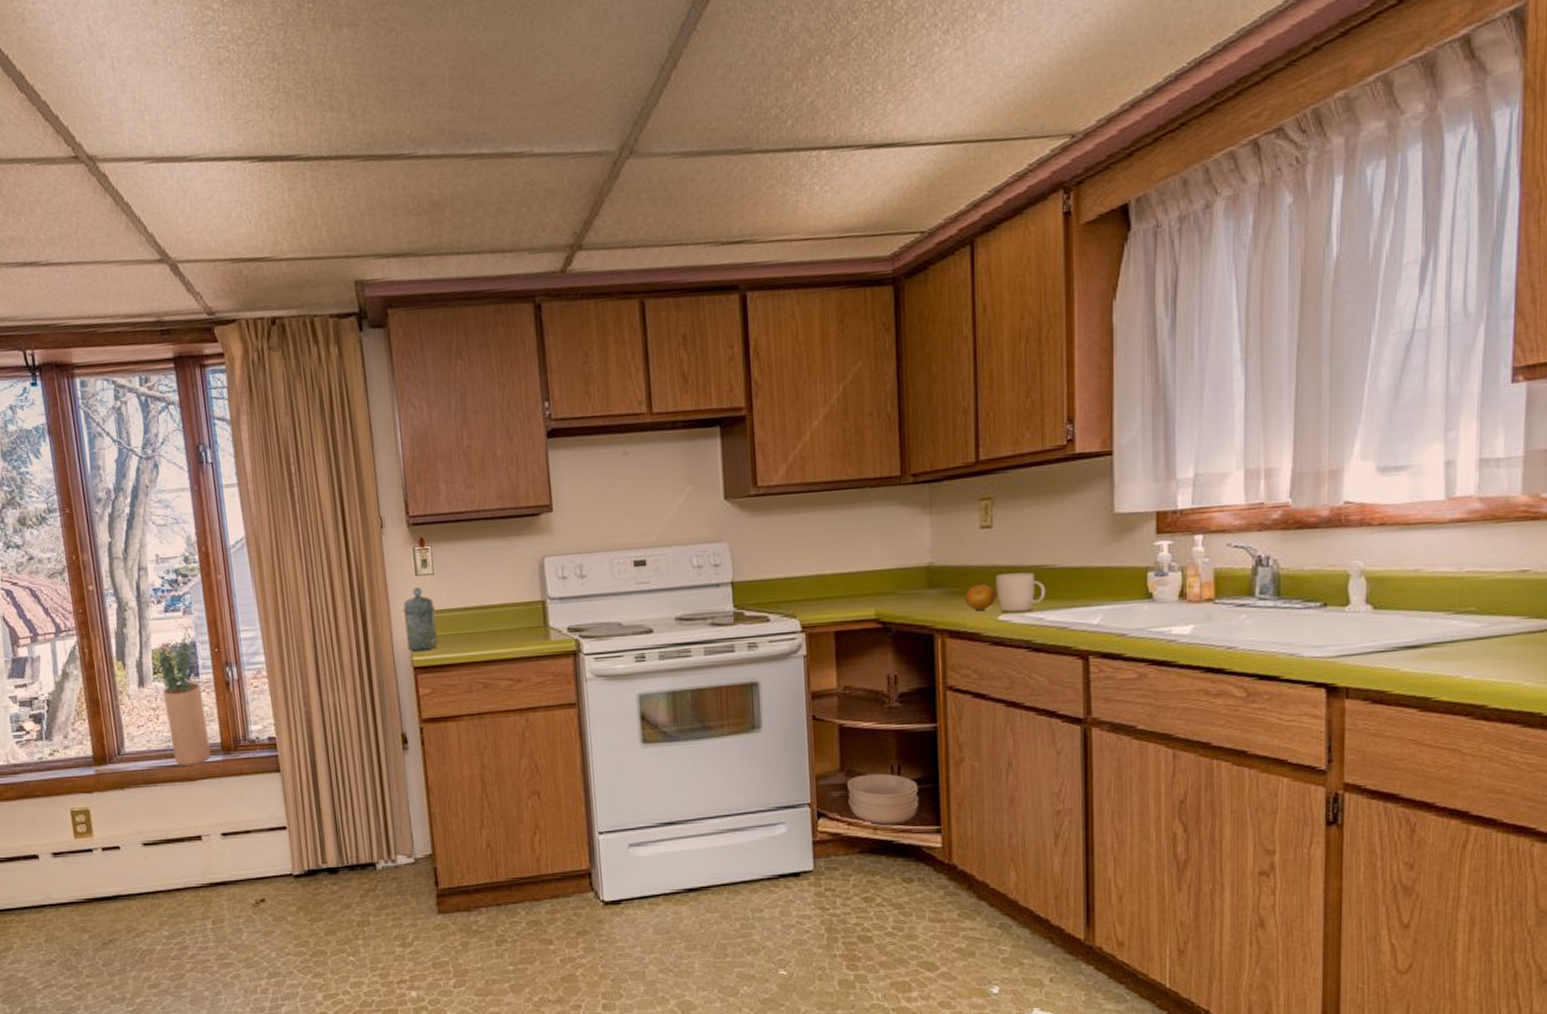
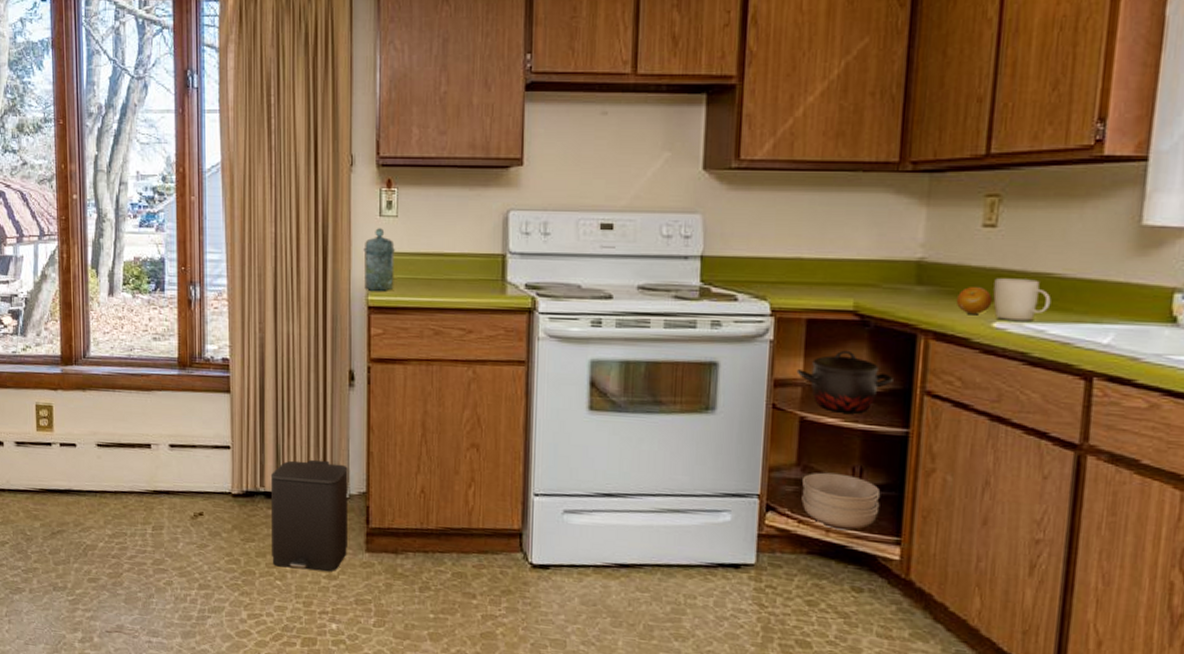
vase: present [158,631,211,767] -> none [129,247,167,377]
pedal bin: none [331,827,419,942] -> present [270,459,348,572]
cooking pot: none [831,656,918,717] -> present [796,350,893,414]

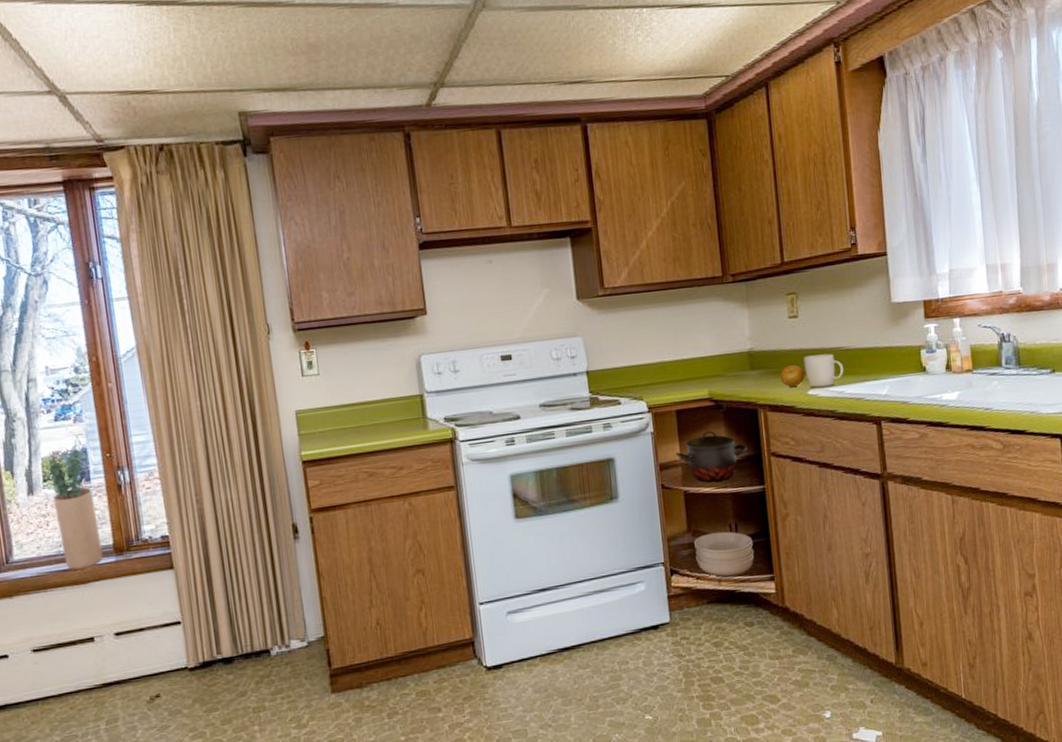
vase: none [129,247,167,377] -> present [48,439,103,571]
pedal bin: present [270,459,348,572] -> none [226,614,314,729]
canister: present [363,228,396,291] -> none [290,387,325,447]

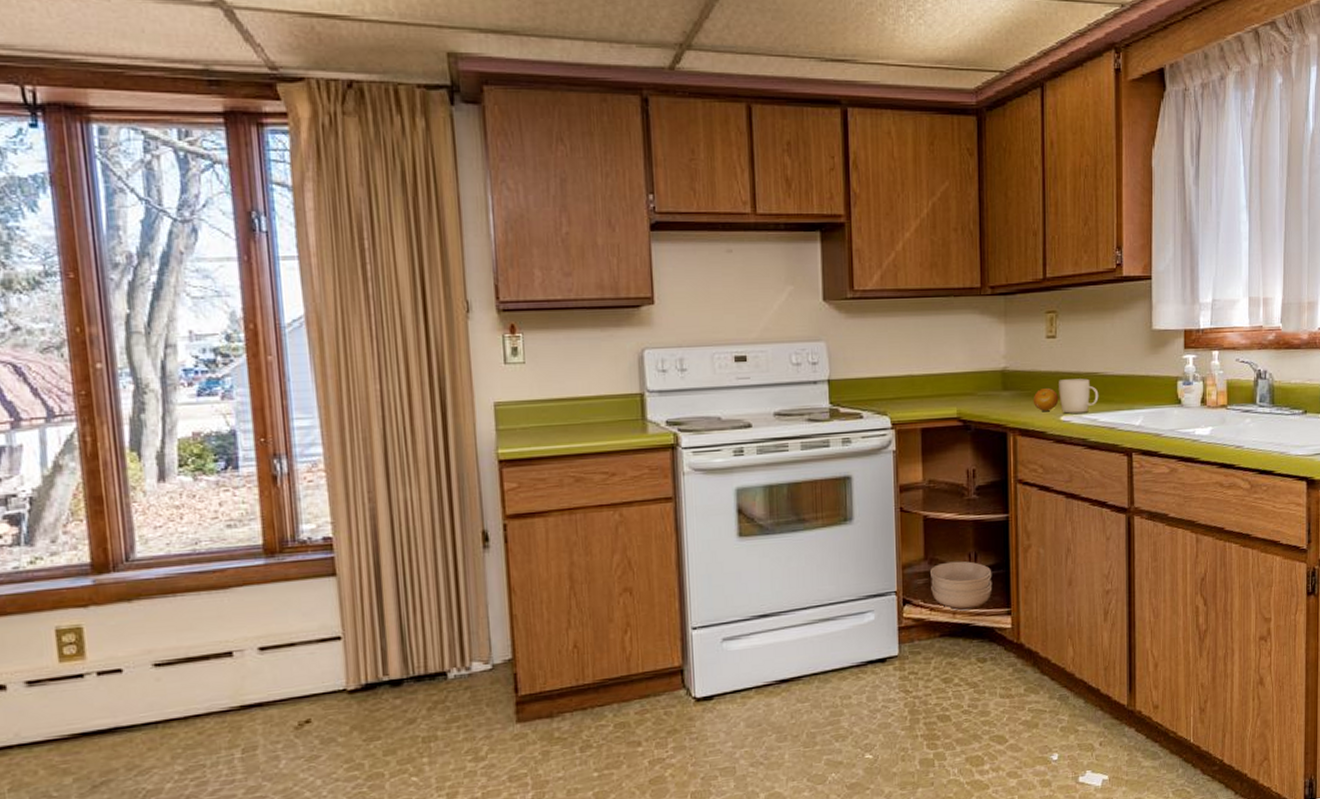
vase: present [48,439,103,571] -> none [186,418,249,573]
cooking pot: present [675,430,747,483] -> none [917,452,993,508]

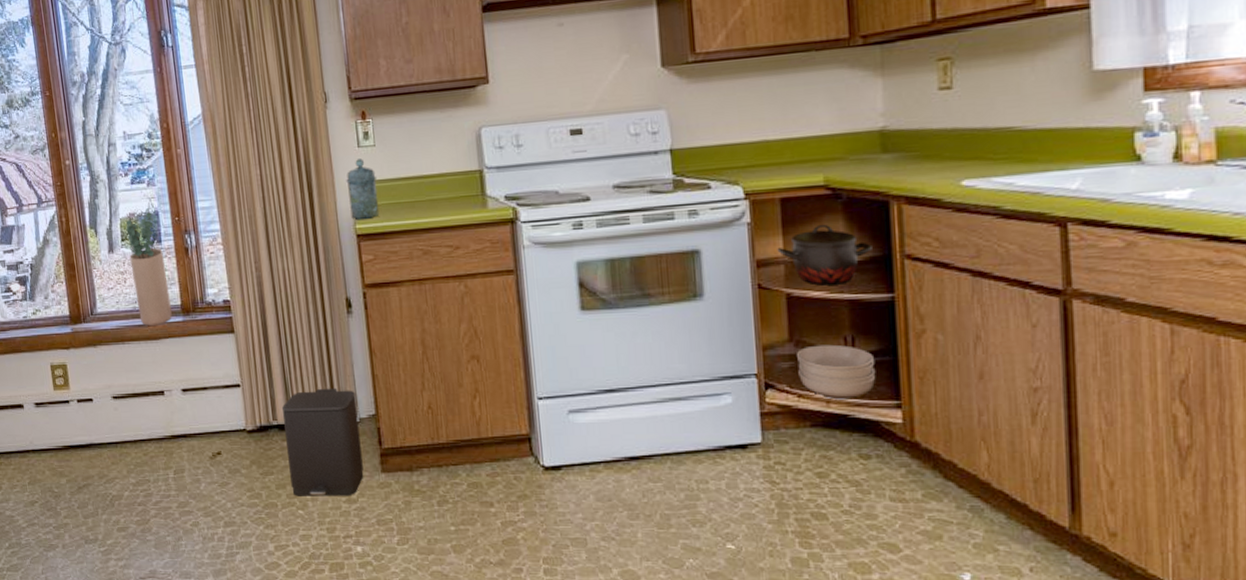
vase: none [186,418,249,573] -> present [126,202,172,327]
pedal bin: none [395,632,495,761] -> present [281,388,364,496]
canister: none [488,376,527,443] -> present [346,158,380,220]
cooking pot: none [917,452,993,508] -> present [777,224,872,286]
fruit: present [1033,388,1059,412] -> none [922,148,959,176]
mug: present [1059,378,1099,414] -> none [957,135,1016,177]

